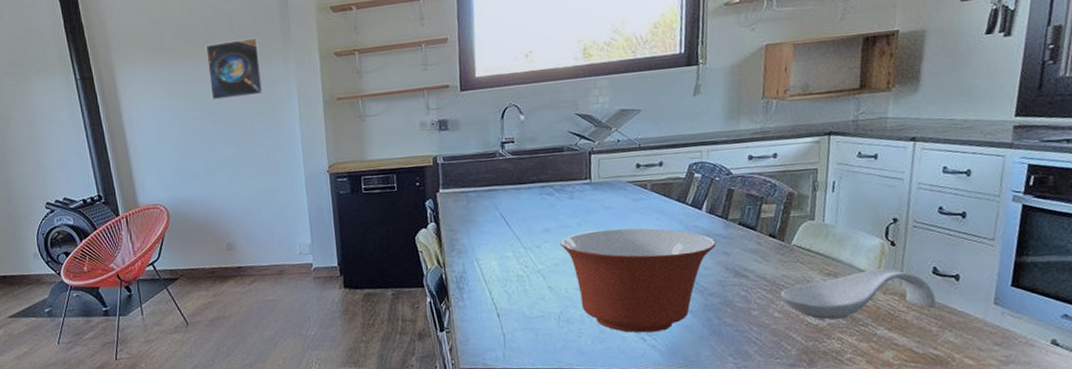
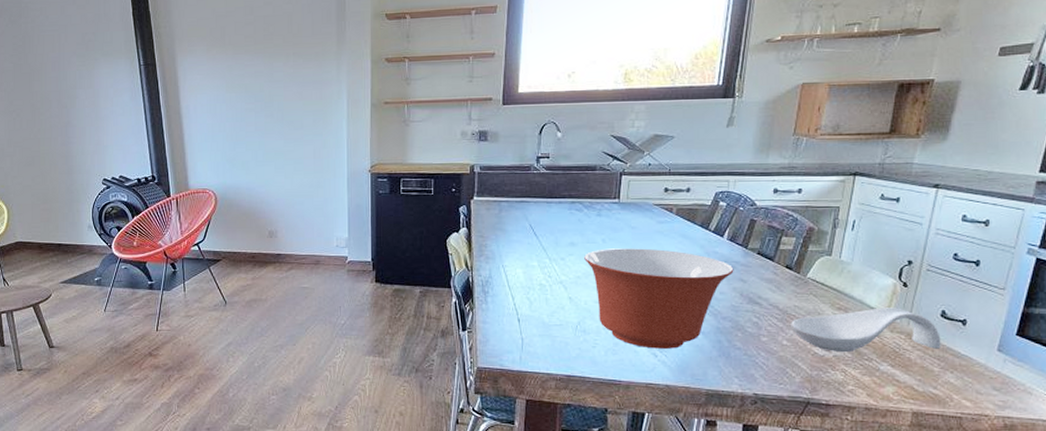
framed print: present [205,38,264,100] -> none [264,38,315,95]

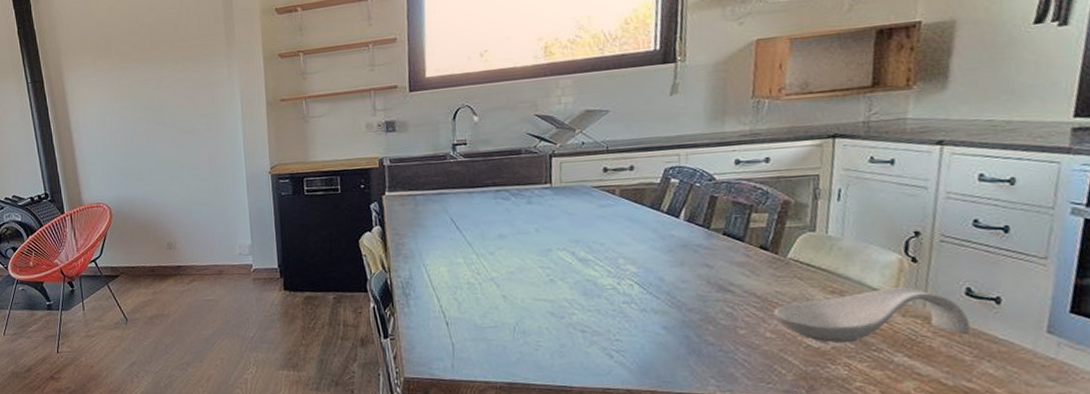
mixing bowl: present [584,248,734,349] -> none [516,236,696,349]

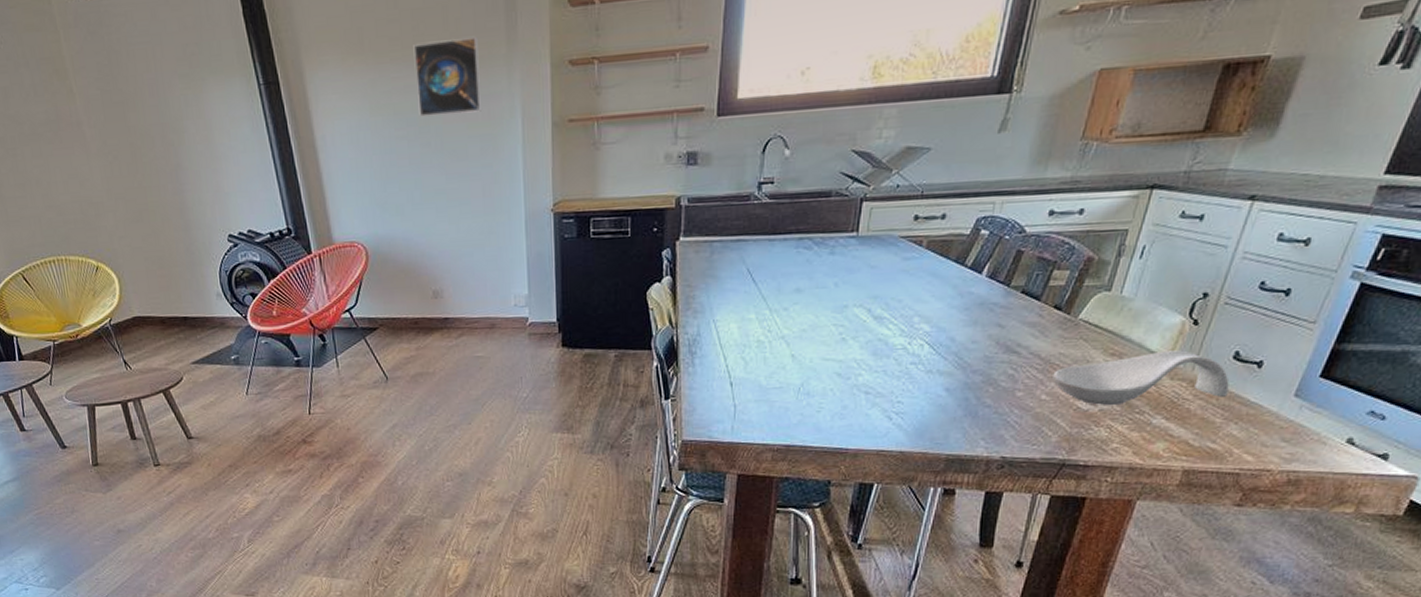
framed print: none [150,40,207,102] -> present [413,37,481,117]

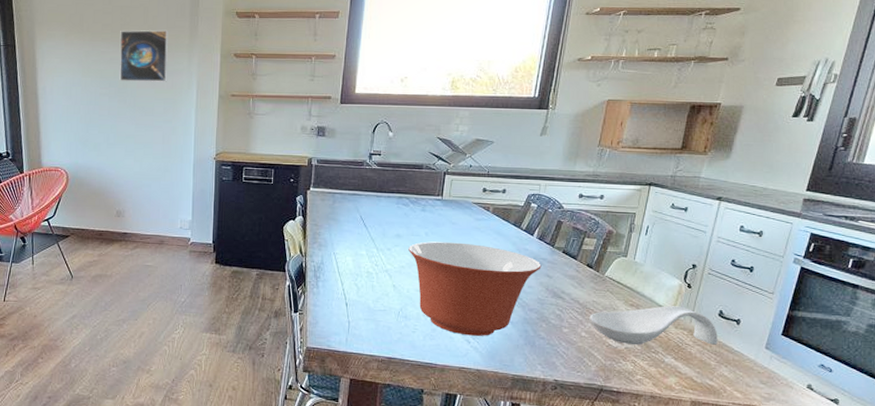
mixing bowl: none [812,291,991,411] -> present [408,241,542,336]

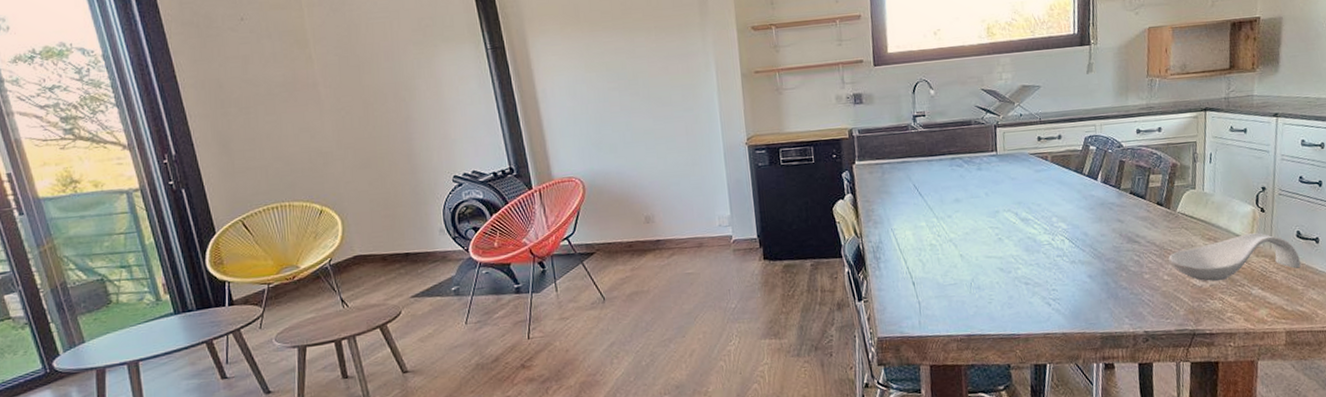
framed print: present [119,30,168,82] -> none [622,10,681,72]
mixing bowl: present [408,241,542,336] -> none [970,197,1111,298]

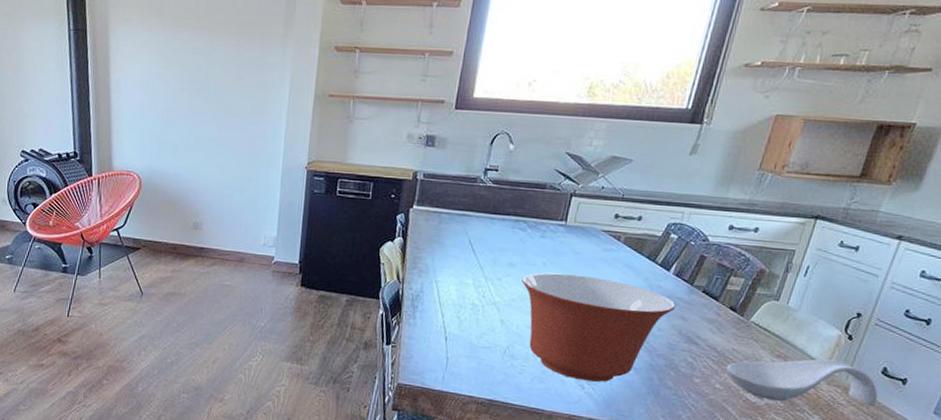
mixing bowl: none [970,197,1111,298] -> present [522,272,676,382]

